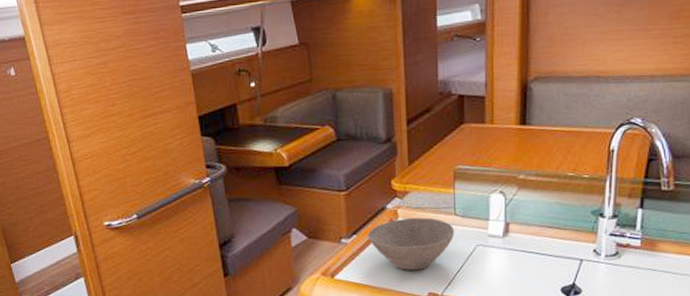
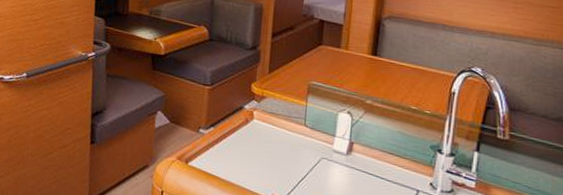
bowl: present [367,217,455,270] -> none [223,120,303,172]

